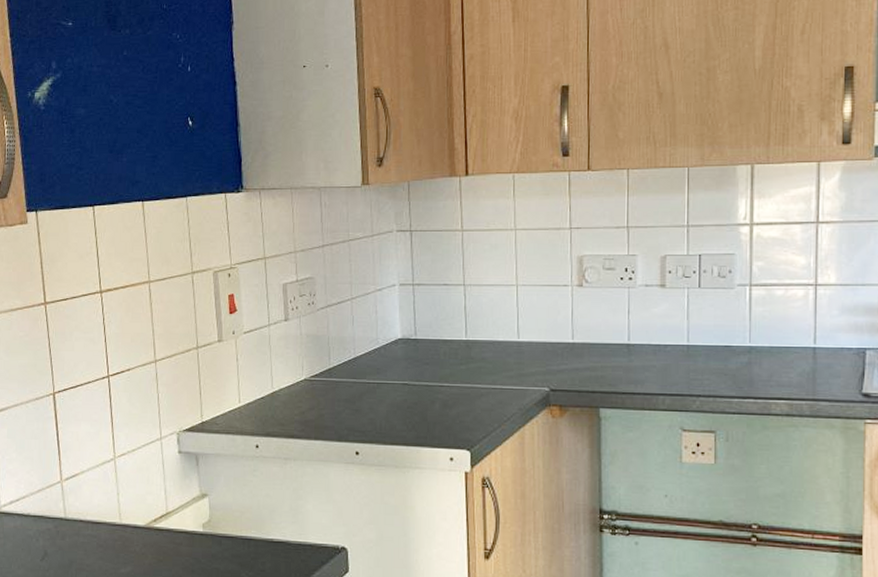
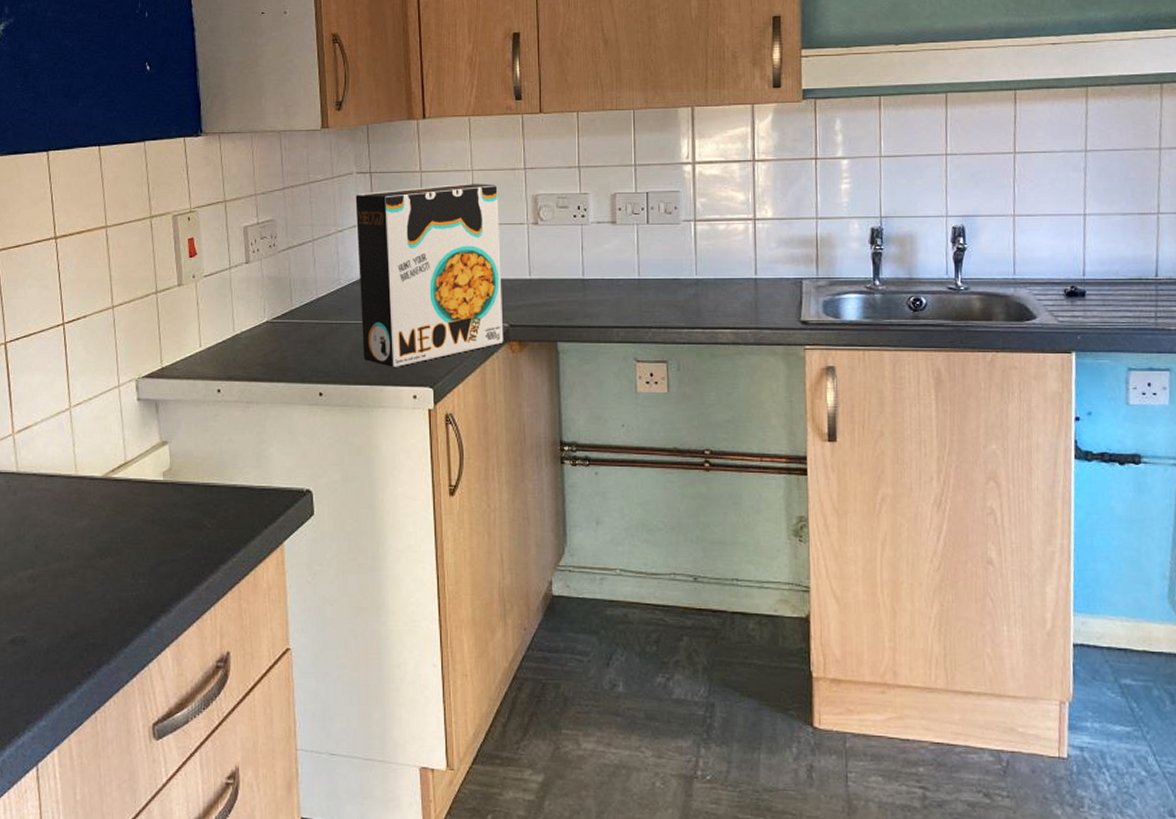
cereal box: none [395,242,544,429] -> present [355,182,504,367]

